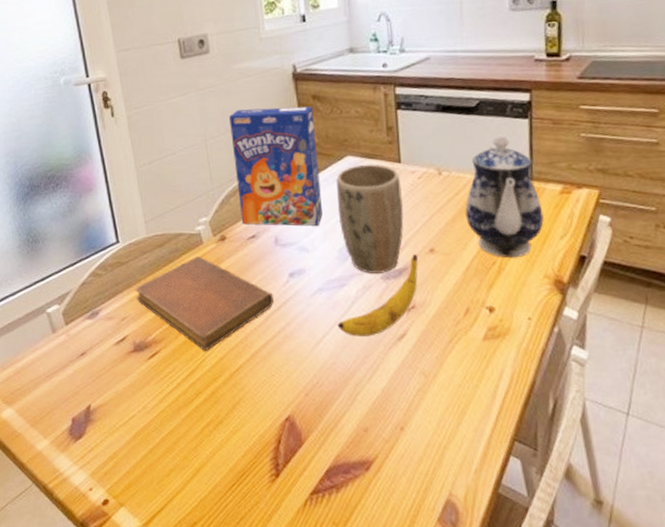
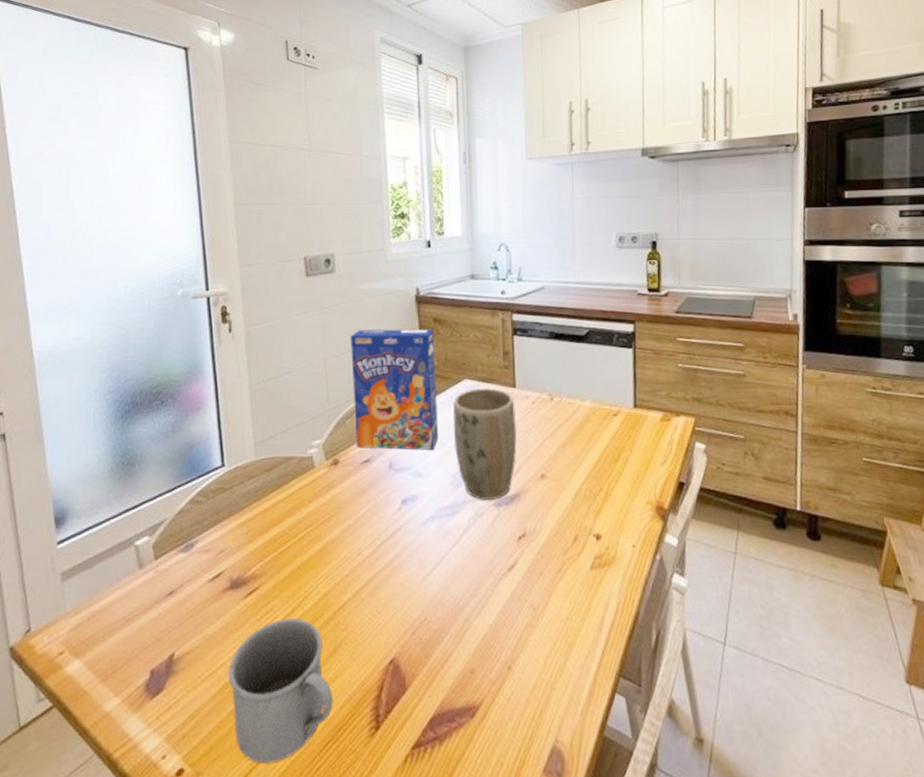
notebook: present [135,256,274,350] -> none [237,482,384,586]
mug: none [139,378,236,500] -> present [228,617,334,765]
banana: present [337,254,418,337] -> none [448,480,529,568]
teapot: present [465,134,544,259] -> none [575,362,647,485]

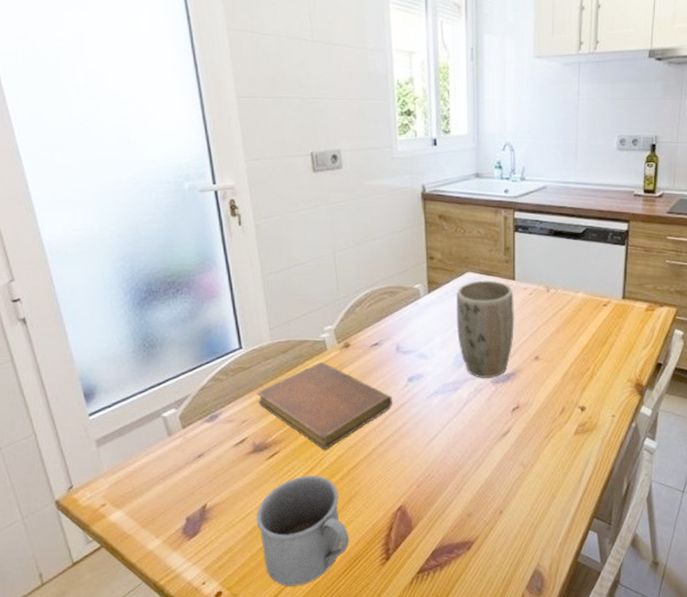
notebook: none [237,482,384,586] -> present [257,362,392,449]
cereal box: present [351,329,438,450] -> none [359,224,442,335]

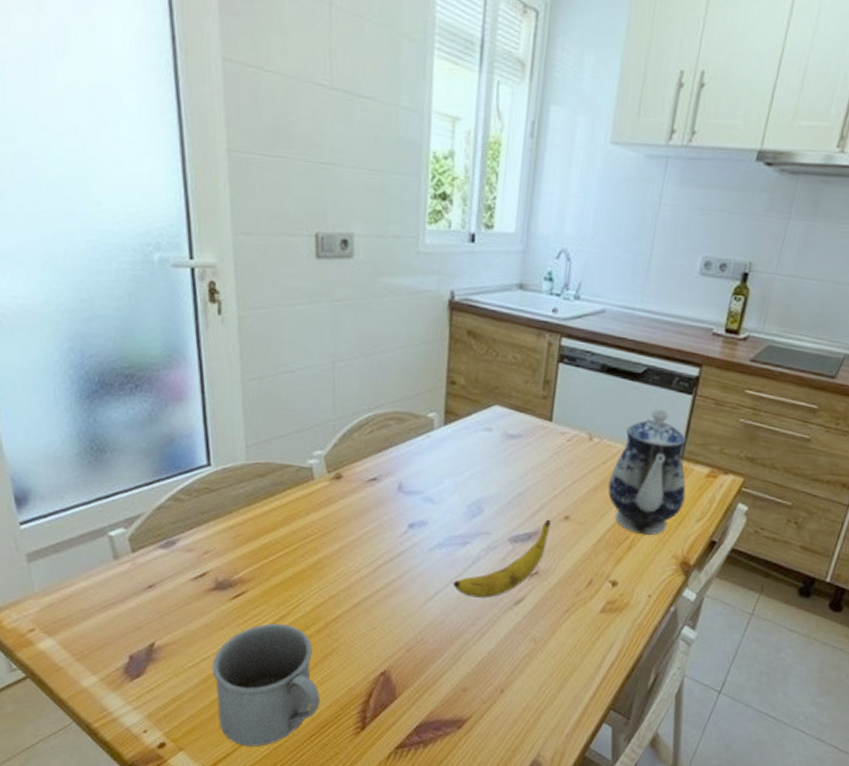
notebook: present [257,362,392,449] -> none [224,493,387,596]
banana: none [450,361,524,434] -> present [453,519,551,598]
plant pot: present [457,280,515,378] -> none [474,416,548,535]
teapot: none [567,258,631,365] -> present [607,406,687,536]

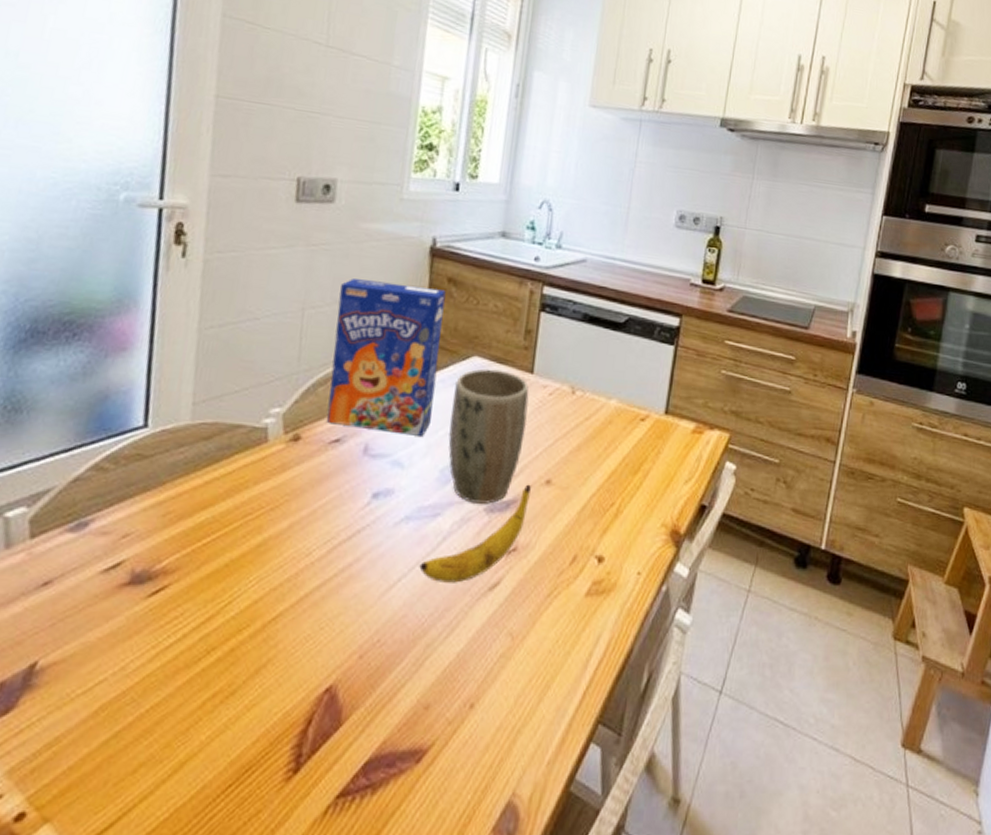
mug: present [212,623,321,747] -> none [106,626,246,811]
cereal box: none [363,332,466,477] -> present [327,278,446,436]
plant pot: none [474,416,548,535] -> present [448,368,529,504]
teapot: present [607,406,687,536] -> none [591,357,673,501]

